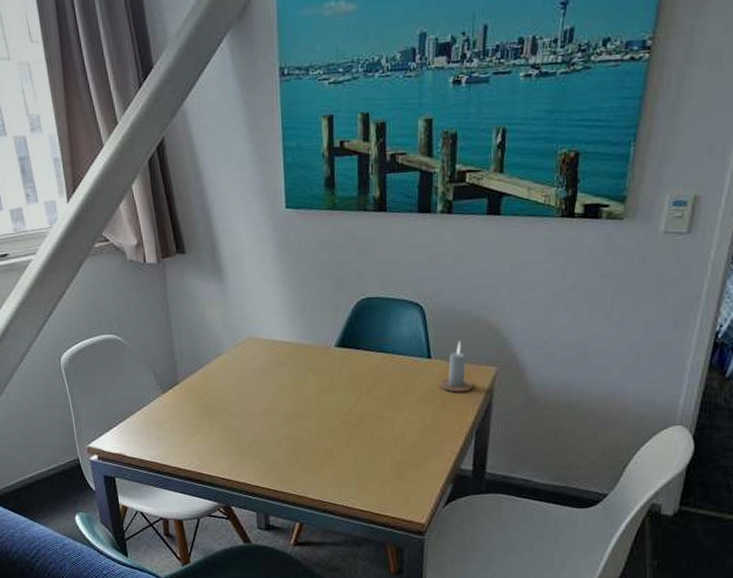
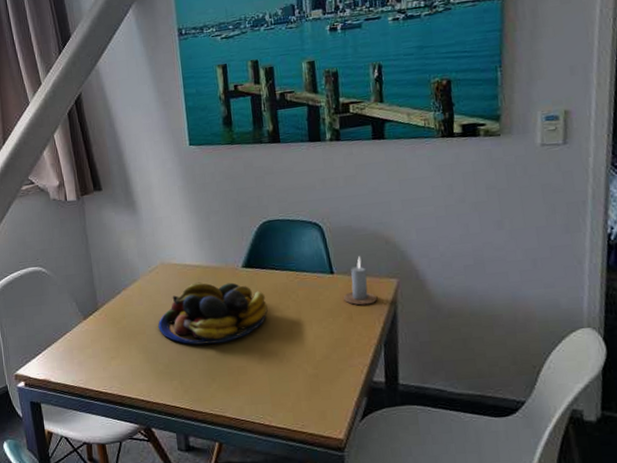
fruit bowl: none [242,360,359,425] -> present [158,282,268,345]

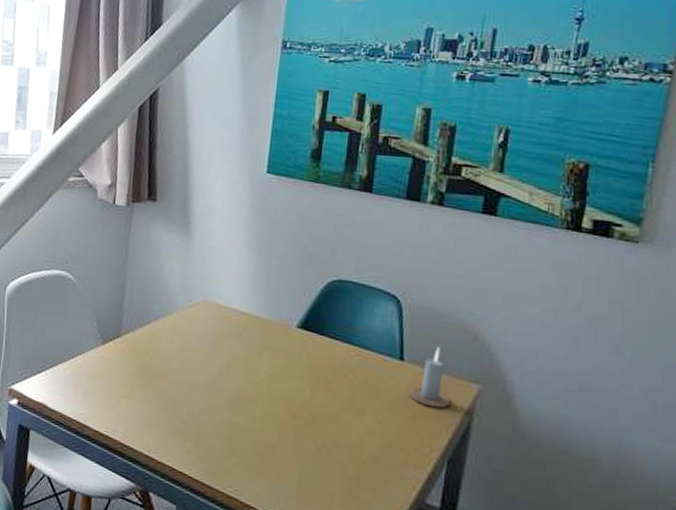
fruit bowl: present [158,282,268,345] -> none [184,331,317,412]

